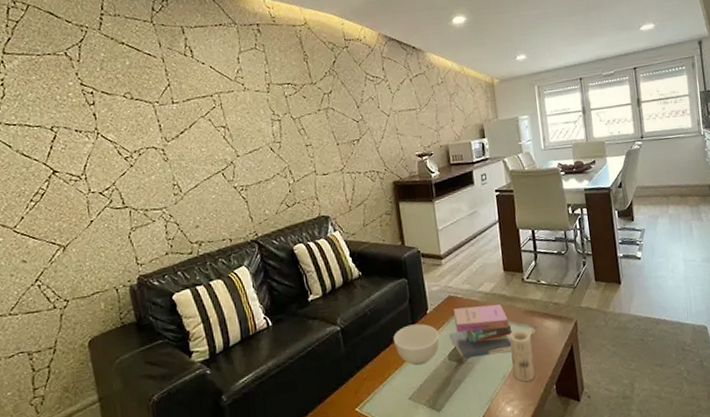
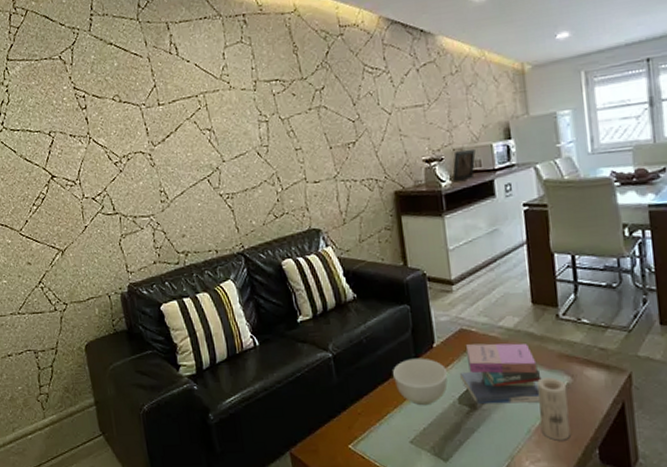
picture frame: none [440,145,458,173] -> present [452,148,476,183]

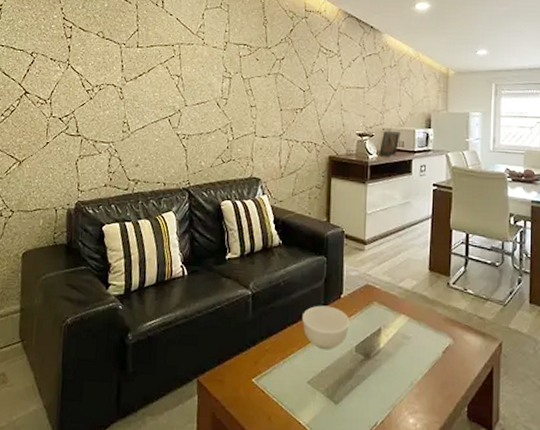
books: present [459,343,542,405] -> none [359,299,428,359]
candle: present [537,377,571,441] -> none [421,337,448,396]

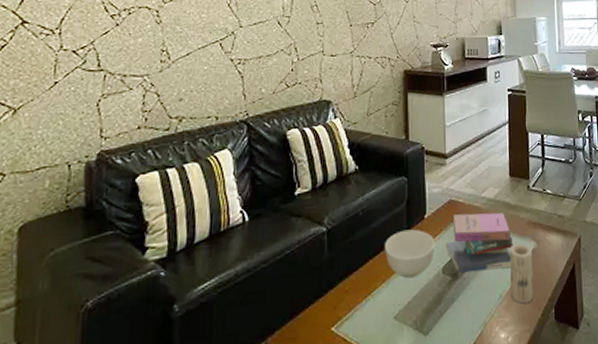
books: none [359,299,428,359] -> present [445,212,513,273]
picture frame: present [379,130,401,157] -> none [454,39,474,67]
candle: none [421,337,448,396] -> present [510,243,534,304]

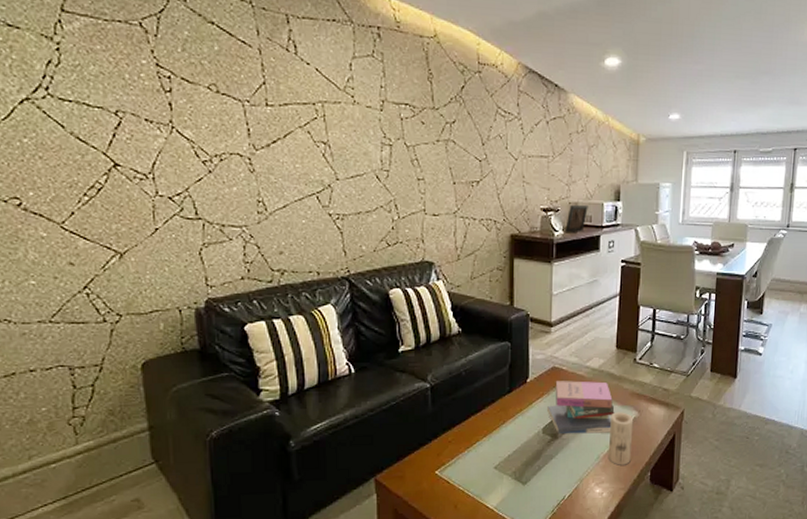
bowl: present [385,229,435,279] -> none [487,391,537,435]
picture frame: none [454,39,474,67] -> present [565,204,588,234]

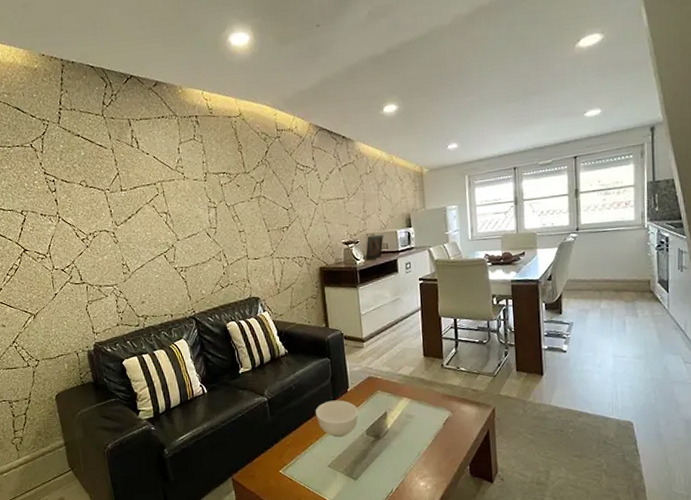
bowl: none [487,391,537,435] -> present [316,400,359,438]
books: present [546,381,615,434] -> none [367,387,429,435]
candle: present [608,412,634,465] -> none [426,412,449,461]

